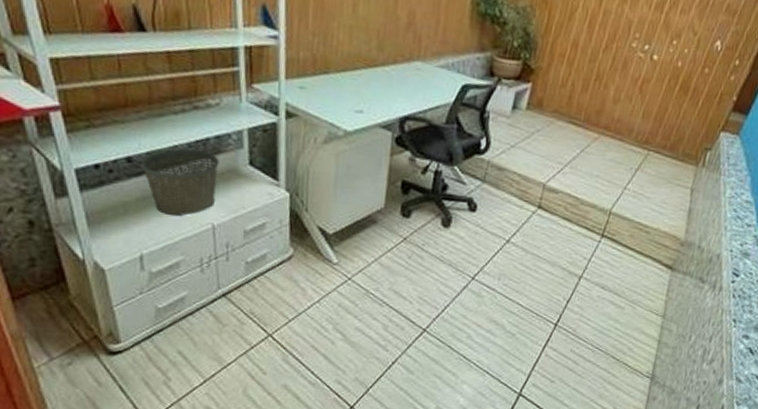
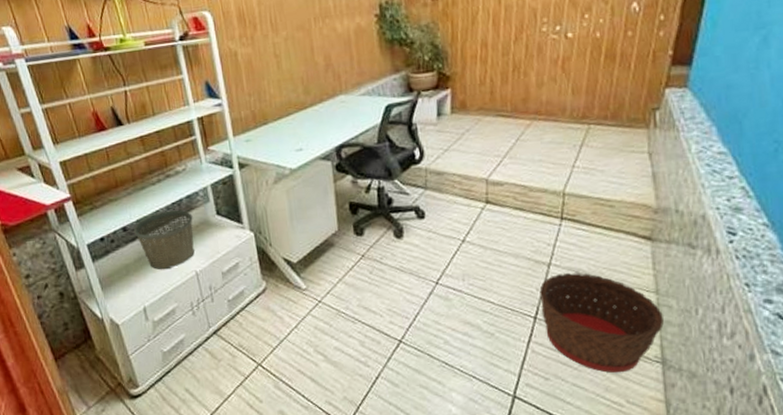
basket: none [562,287,663,382] -> present [539,272,664,373]

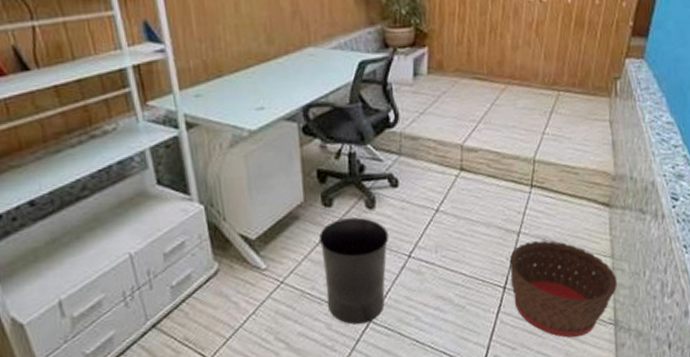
basket: present [133,210,195,269] -> none [44,179,128,253]
waste bin: none [351,245,417,343] -> present [318,217,389,324]

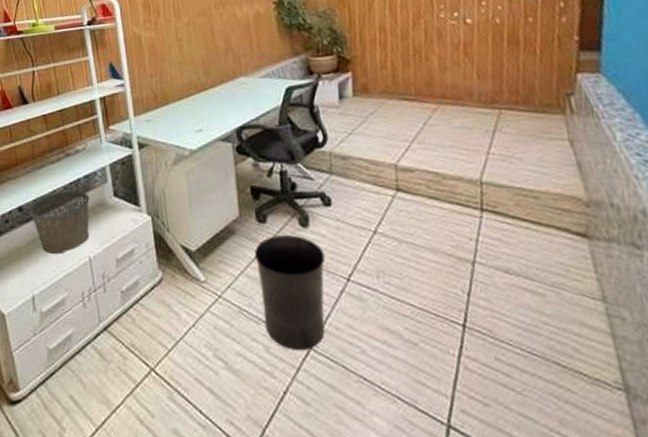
basket: none [44,179,128,253] -> present [29,190,90,254]
basket: present [509,240,617,338] -> none [465,273,619,400]

